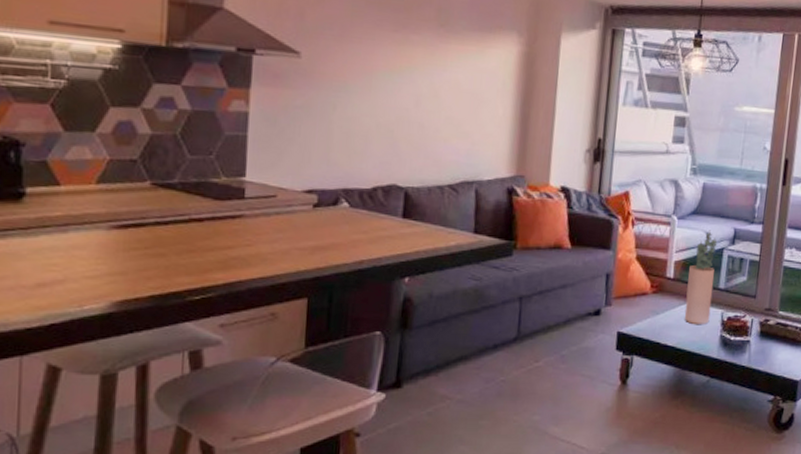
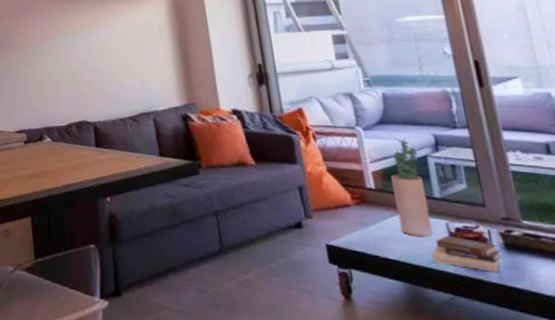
books: none [702,323,756,358] -> present [432,235,502,273]

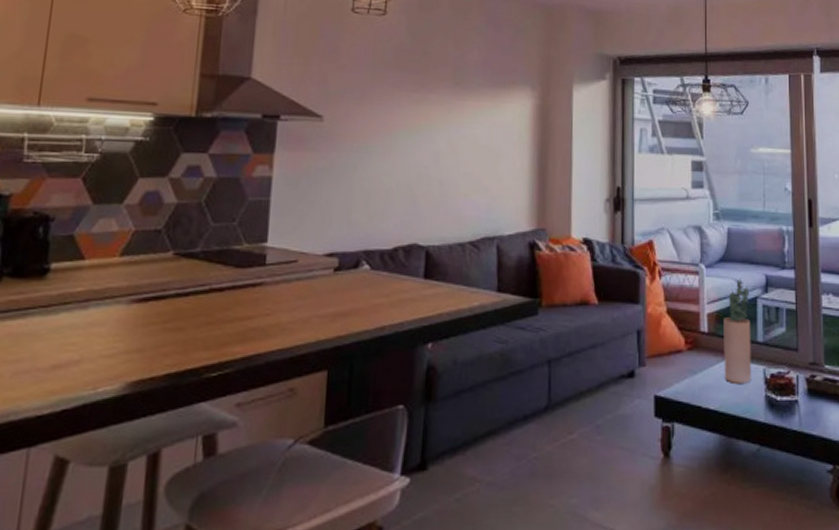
books: present [432,235,502,273] -> none [748,381,804,421]

